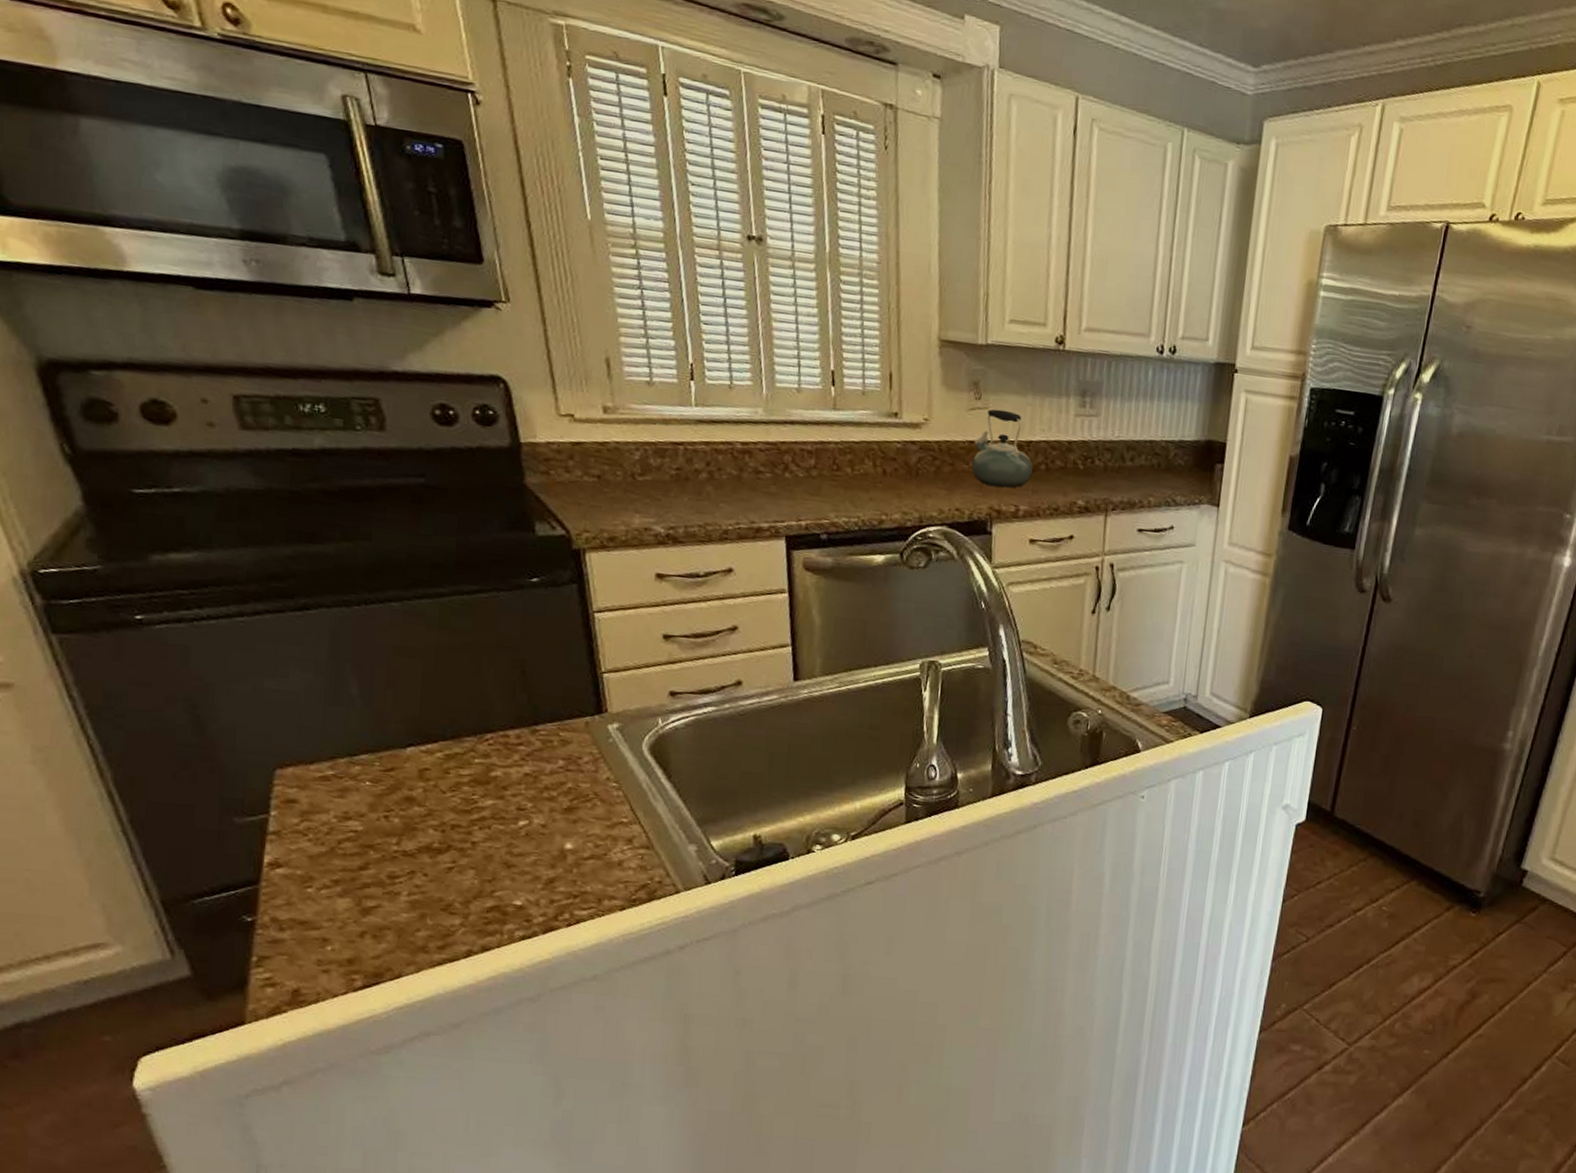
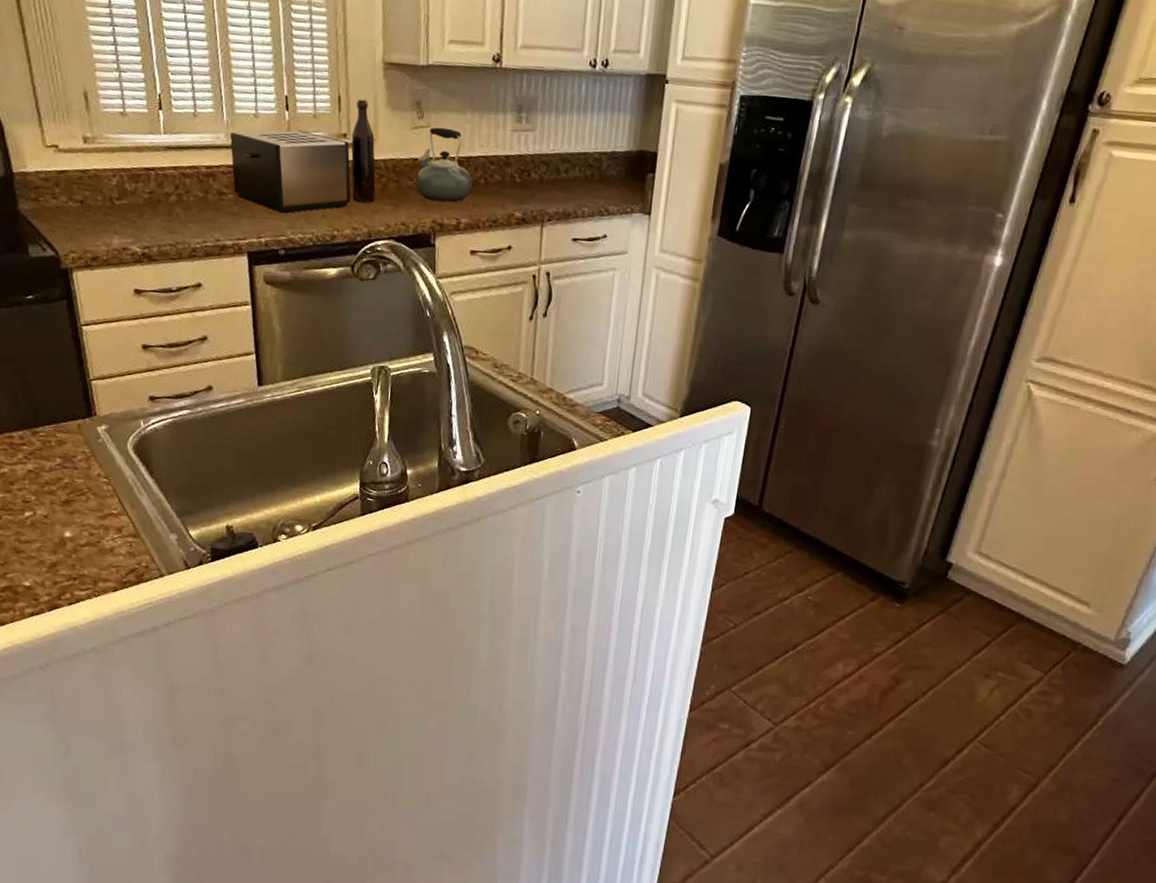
toaster: none [769,407,901,495] -> present [229,130,351,214]
wine bottle: none [902,376,929,486] -> present [351,98,376,203]

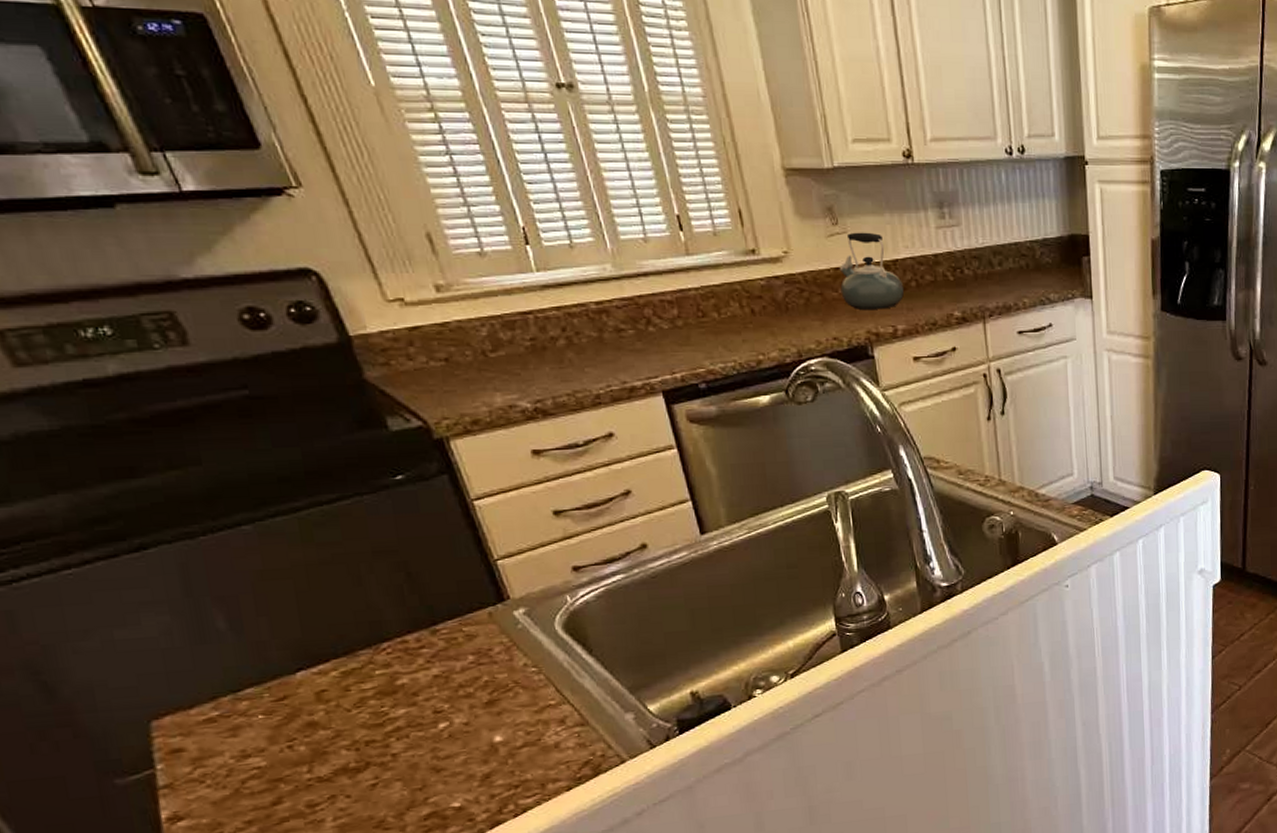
toaster: present [229,130,351,214] -> none [617,251,772,344]
wine bottle: present [351,98,376,203] -> none [760,210,799,321]

